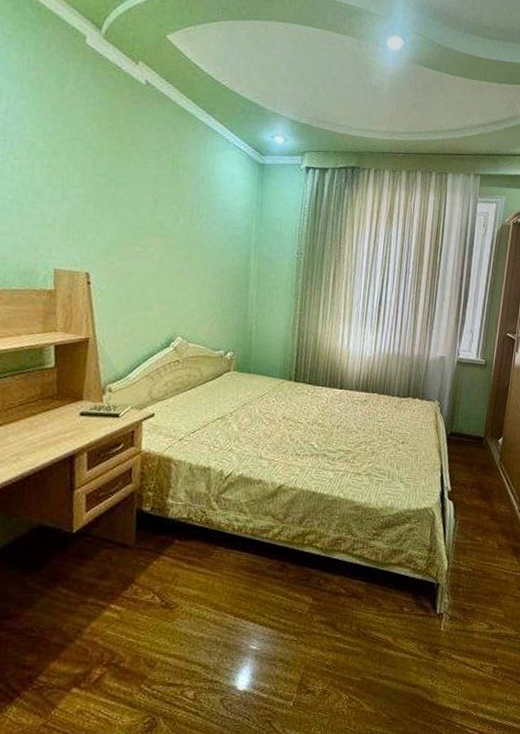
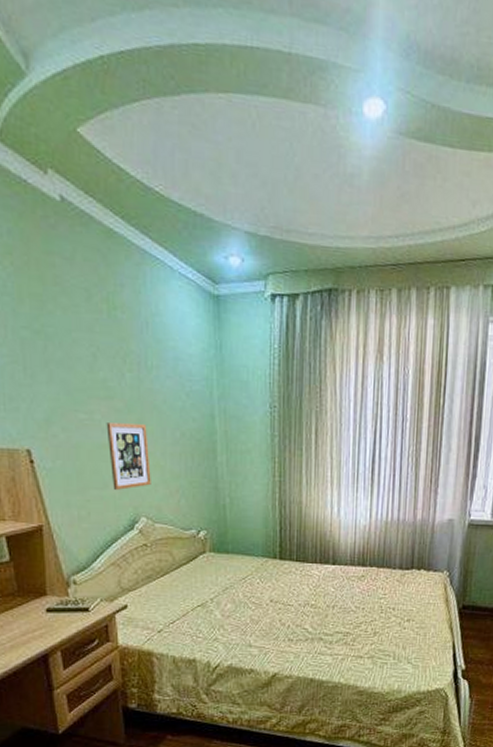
picture frame: none [156,256,192,312] -> present [106,423,151,490]

